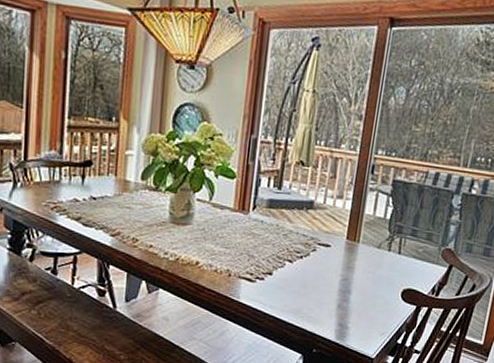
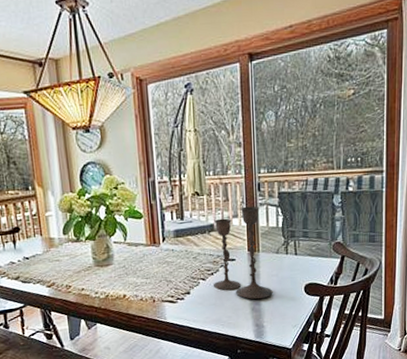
candlestick: none [300,188,369,297] -> present [214,206,273,300]

